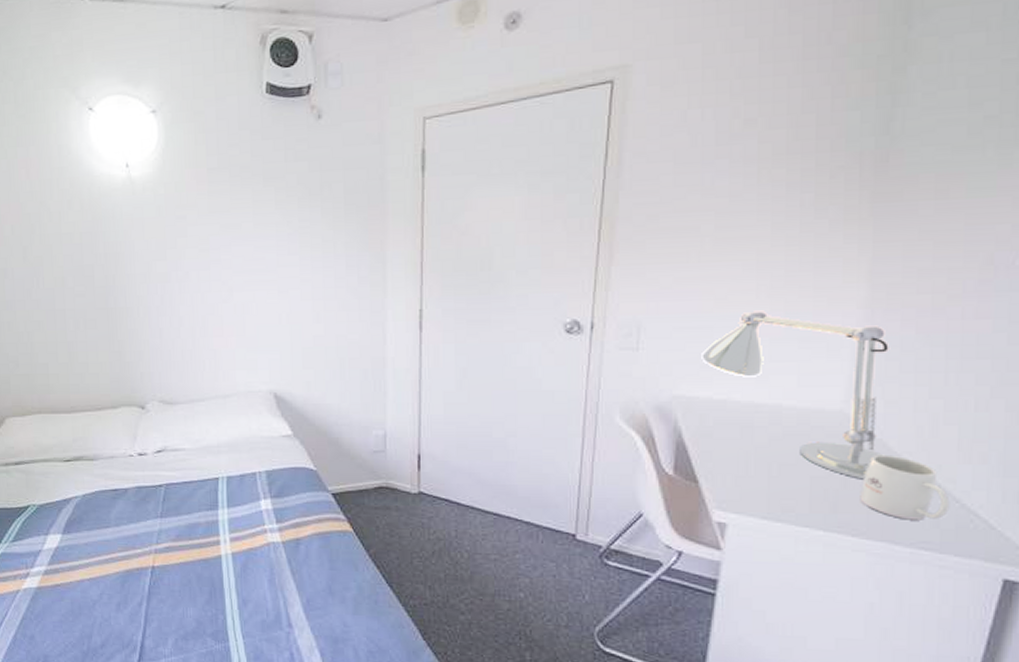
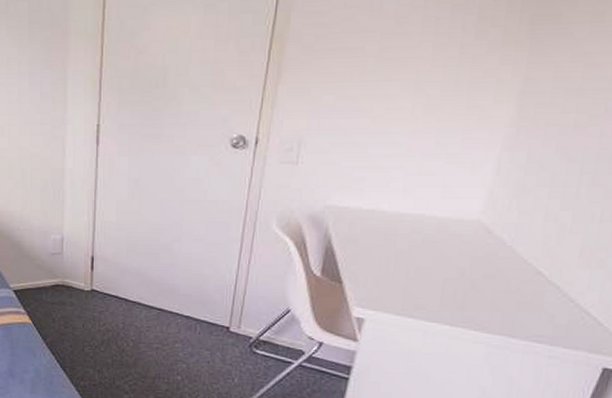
desk lamp: present [701,312,889,480] -> none [355,129,529,282]
mug: present [860,454,950,520] -> none [485,260,566,317]

